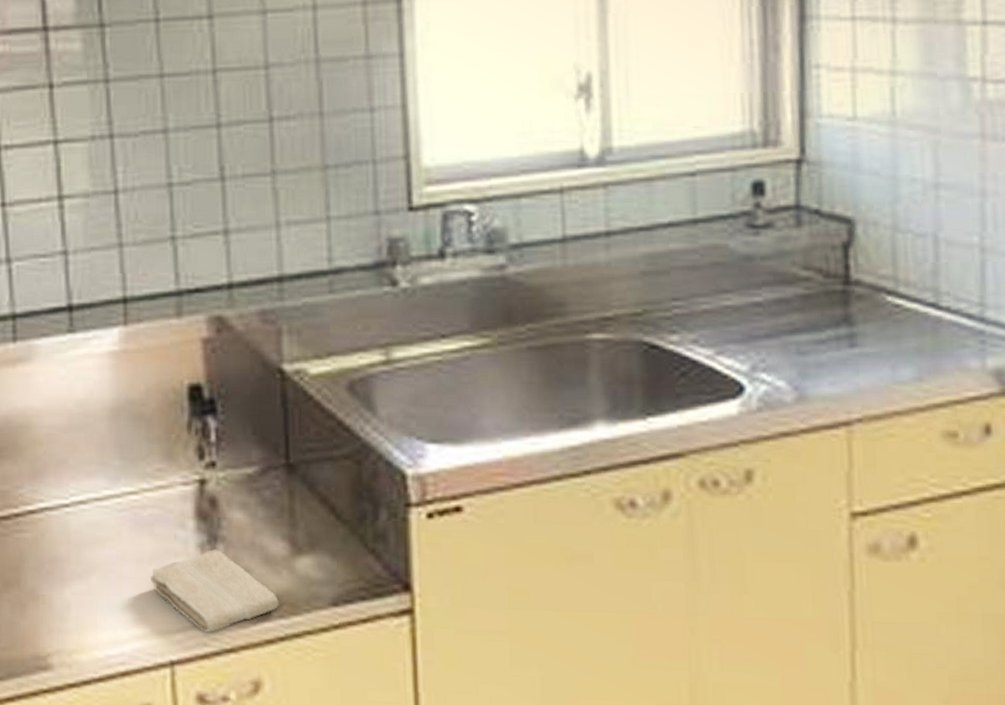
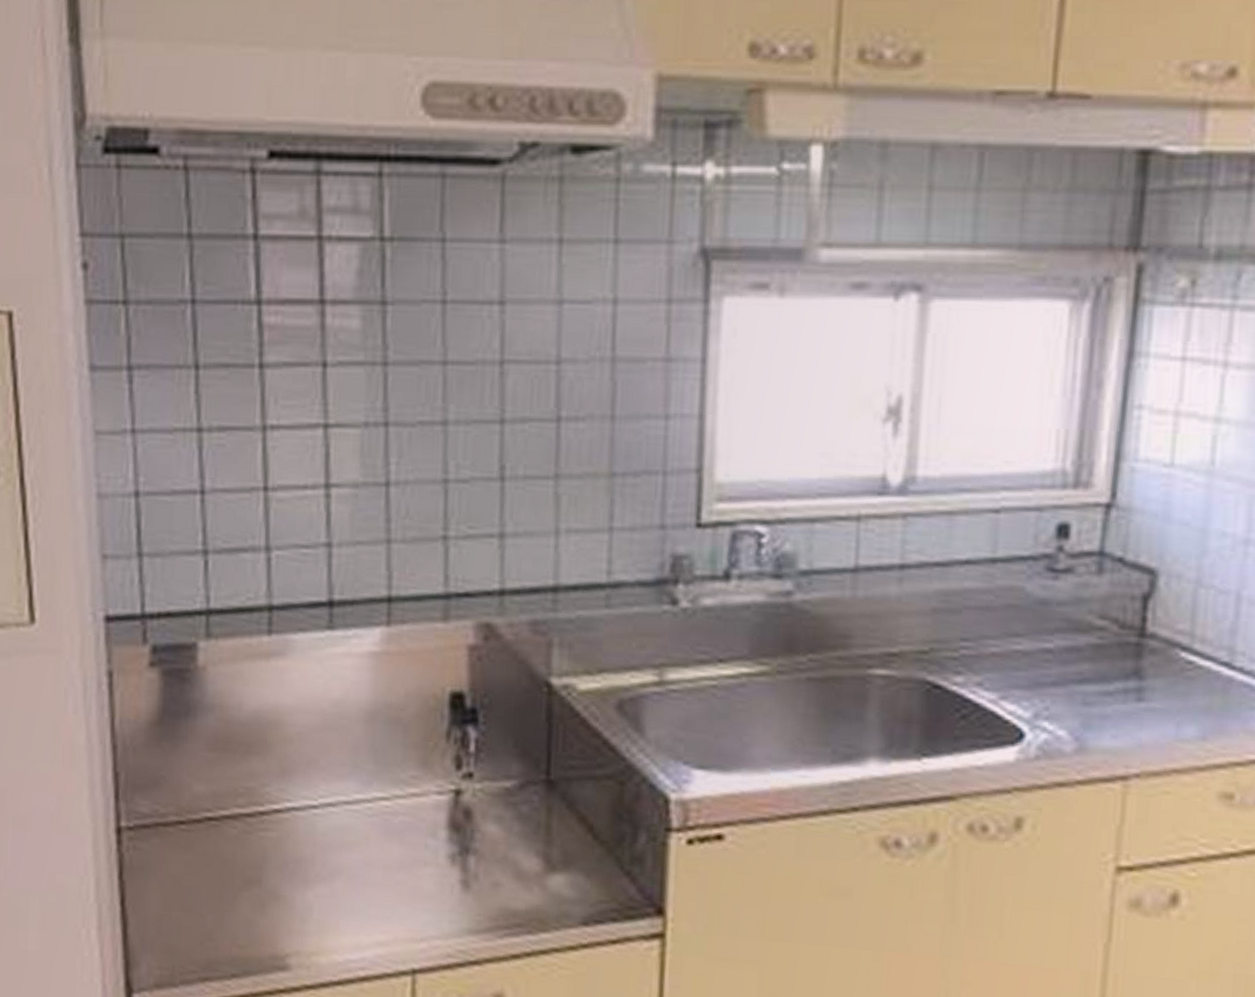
washcloth: present [150,549,280,632] -> none [397,861,529,944]

